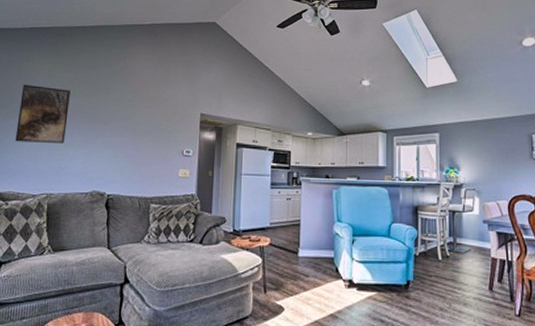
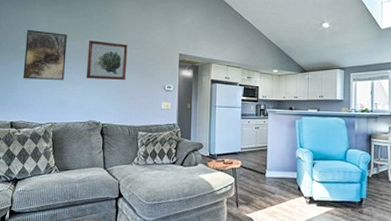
wall art: none [90,97,141,143] -> present [86,40,128,80]

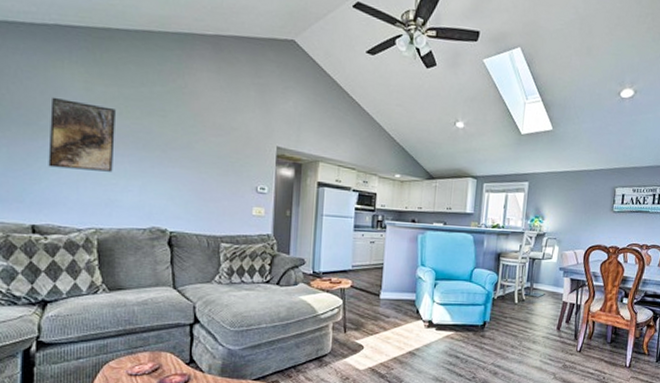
wall art: present [86,40,128,80] -> none [145,120,206,176]

